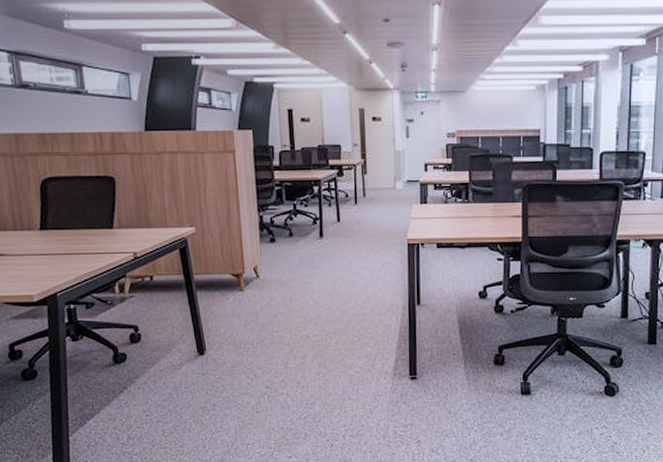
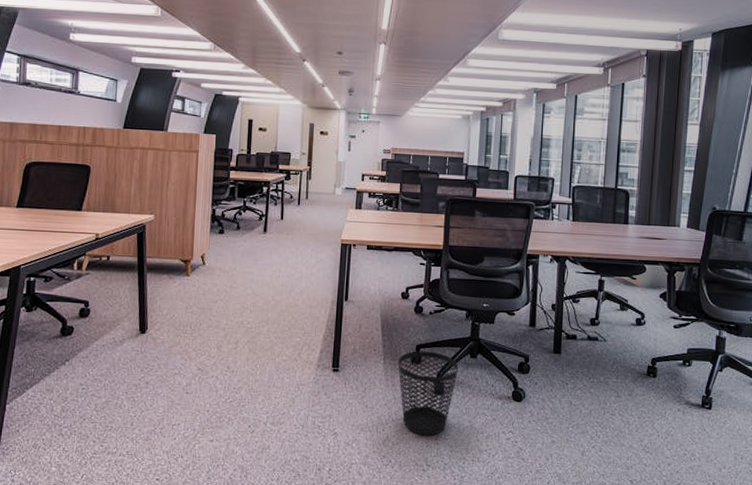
wastebasket: none [480,351,546,437] -> present [398,351,459,436]

